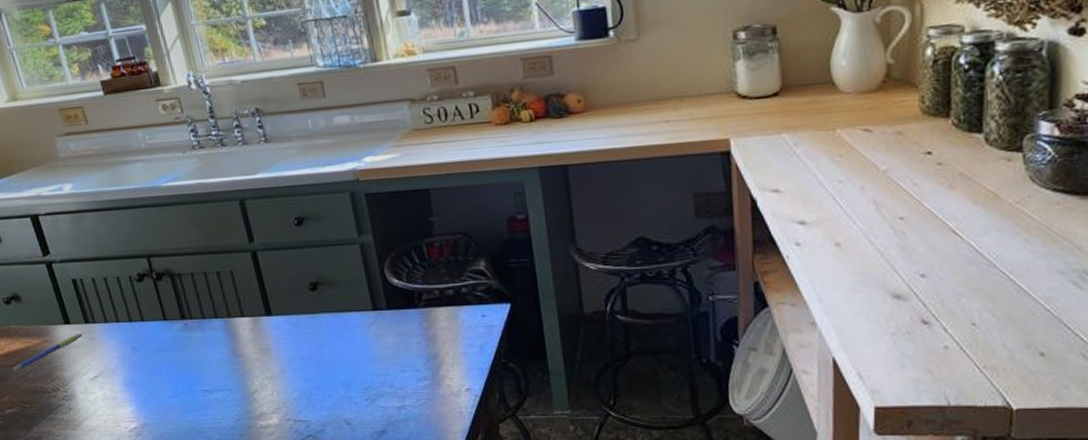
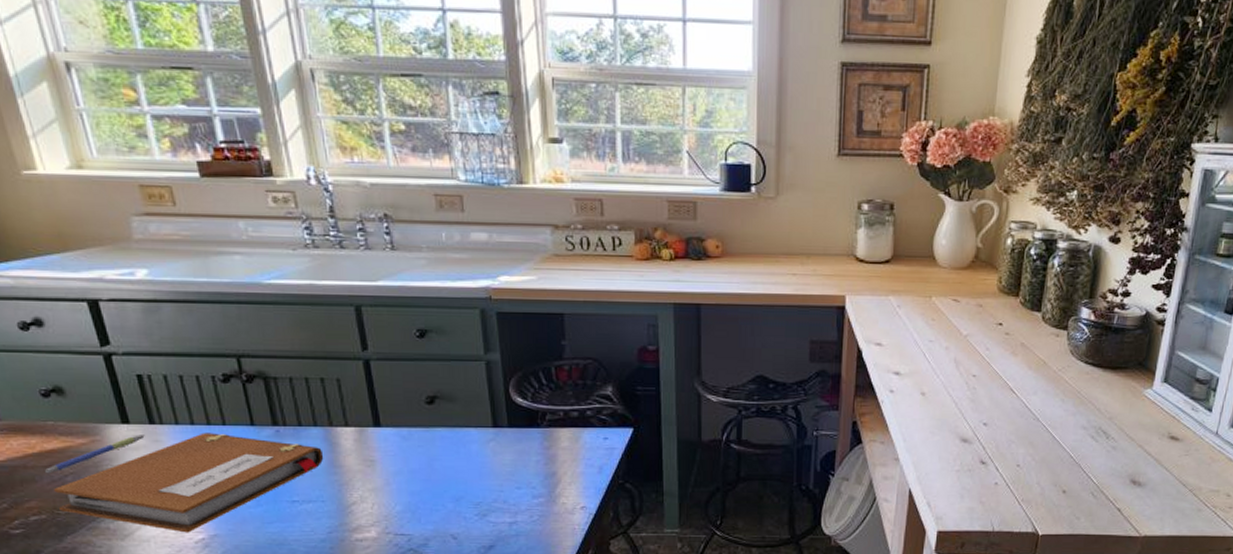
notebook: none [20,329,227,422] -> present [54,432,324,533]

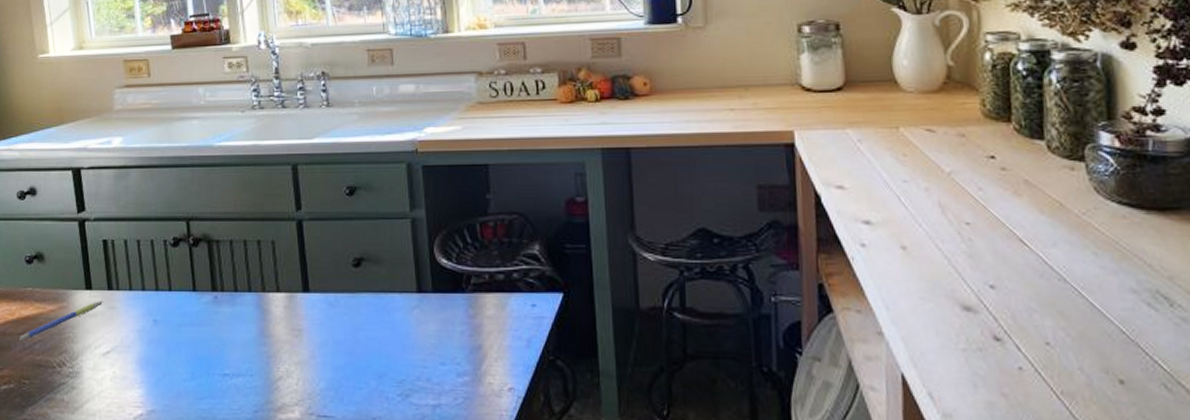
notebook: present [54,432,324,533] -> none [24,299,255,408]

